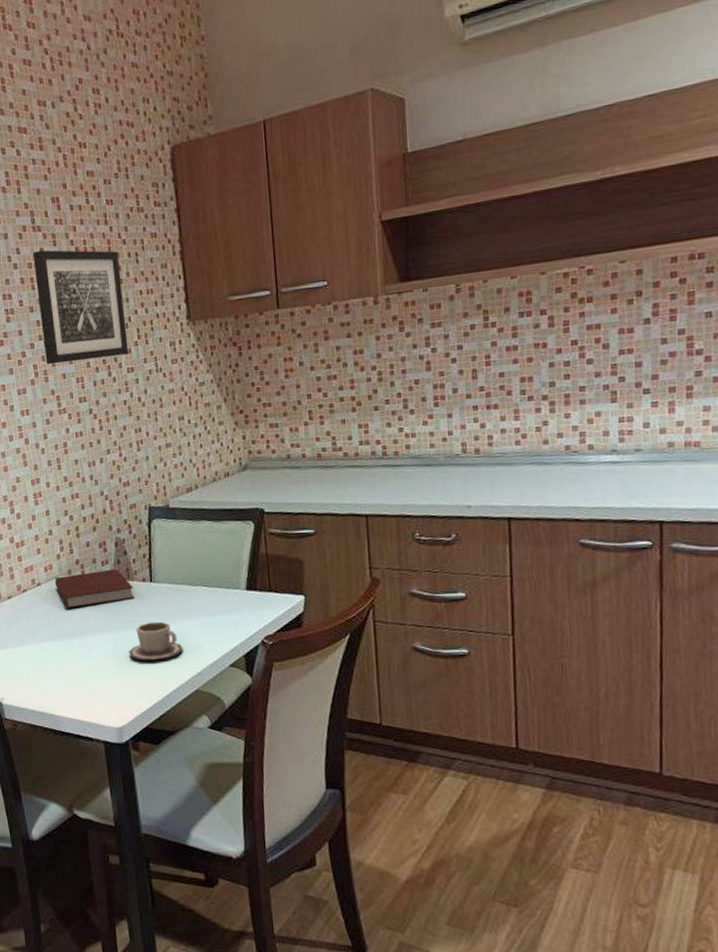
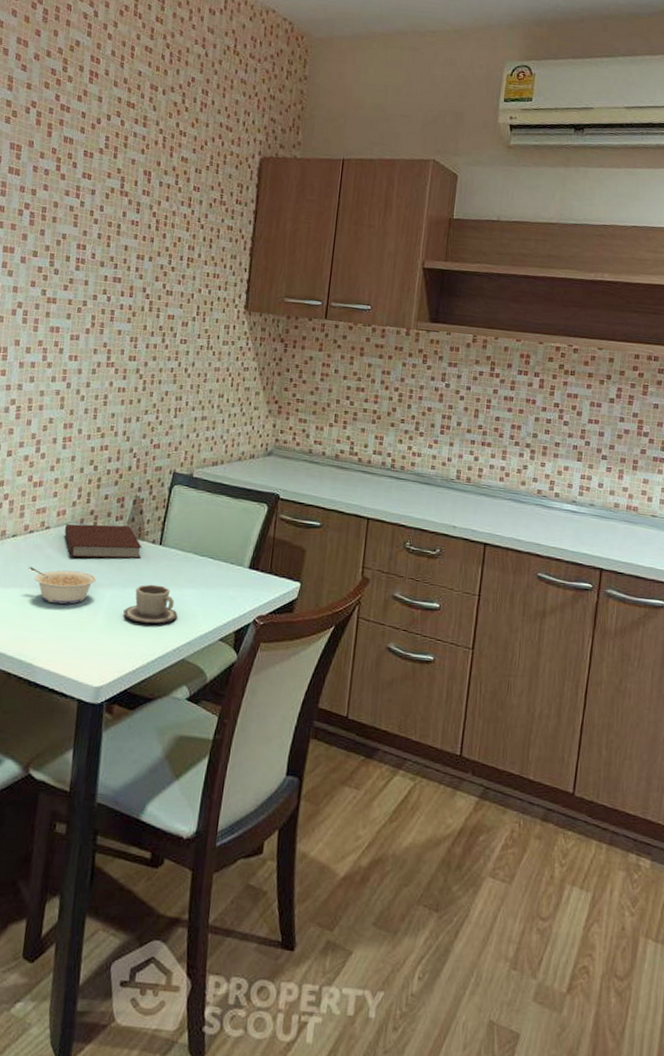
legume: none [29,621,96,655] -> present [28,566,97,605]
wall art: present [32,250,129,365] -> none [104,213,195,327]

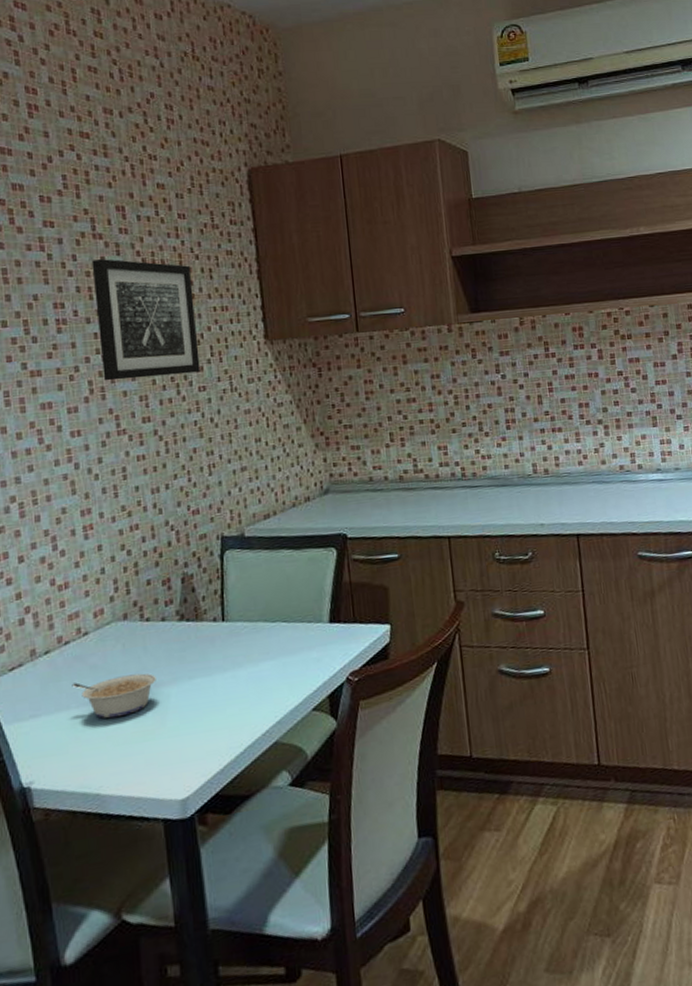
notebook: present [64,523,142,559] -> none [107,608,203,660]
wall art: none [104,213,195,327] -> present [91,259,201,381]
cup: present [123,584,178,624] -> none [196,666,260,714]

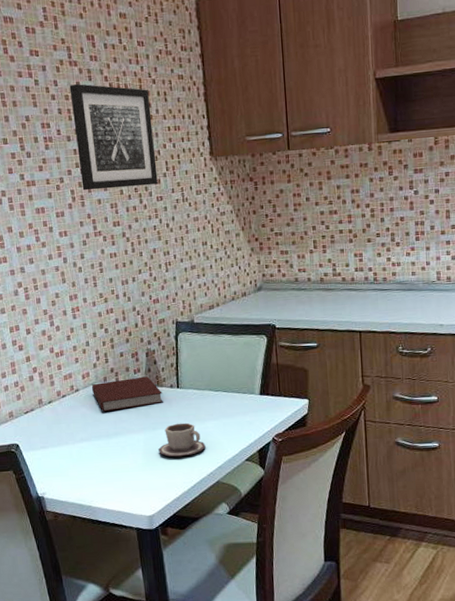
legume: present [72,673,156,719] -> none [69,423,129,454]
notebook: none [107,608,203,660] -> present [92,376,163,412]
cup: none [196,666,260,714] -> present [158,422,206,457]

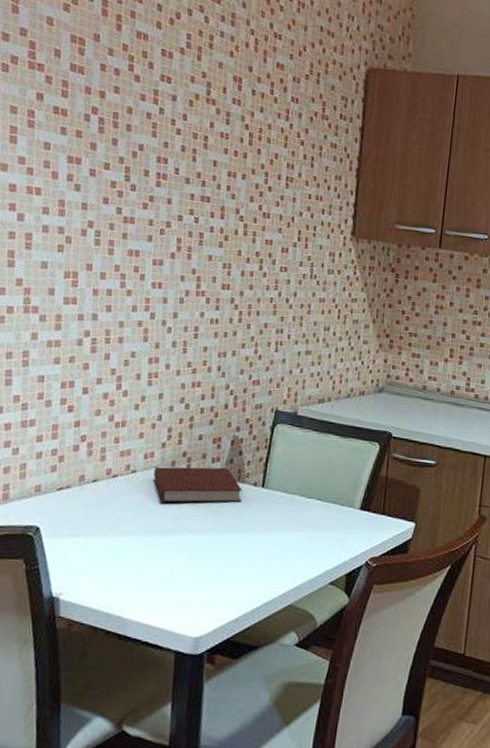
wall art: present [69,84,158,191] -> none [192,123,294,254]
cup: present [158,422,206,457] -> none [223,528,284,570]

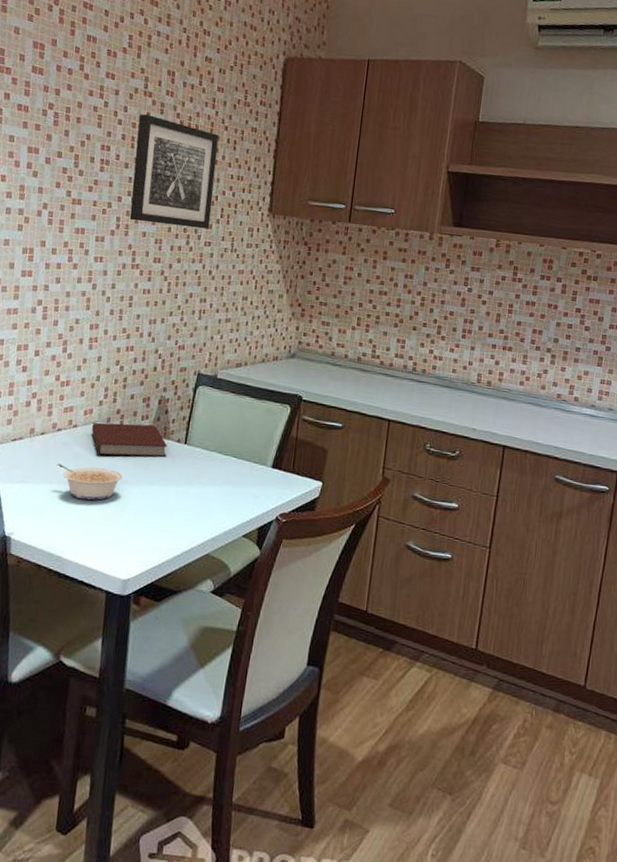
legume: none [113,513,192,553] -> present [57,463,123,501]
wall art: none [192,123,294,254] -> present [129,114,219,230]

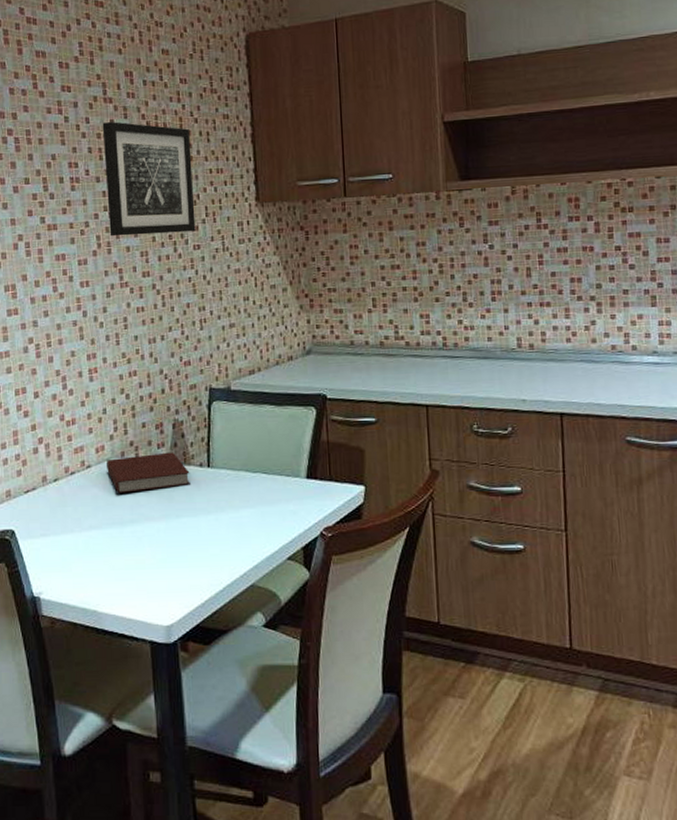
legume: present [57,463,123,501] -> none [76,507,148,545]

